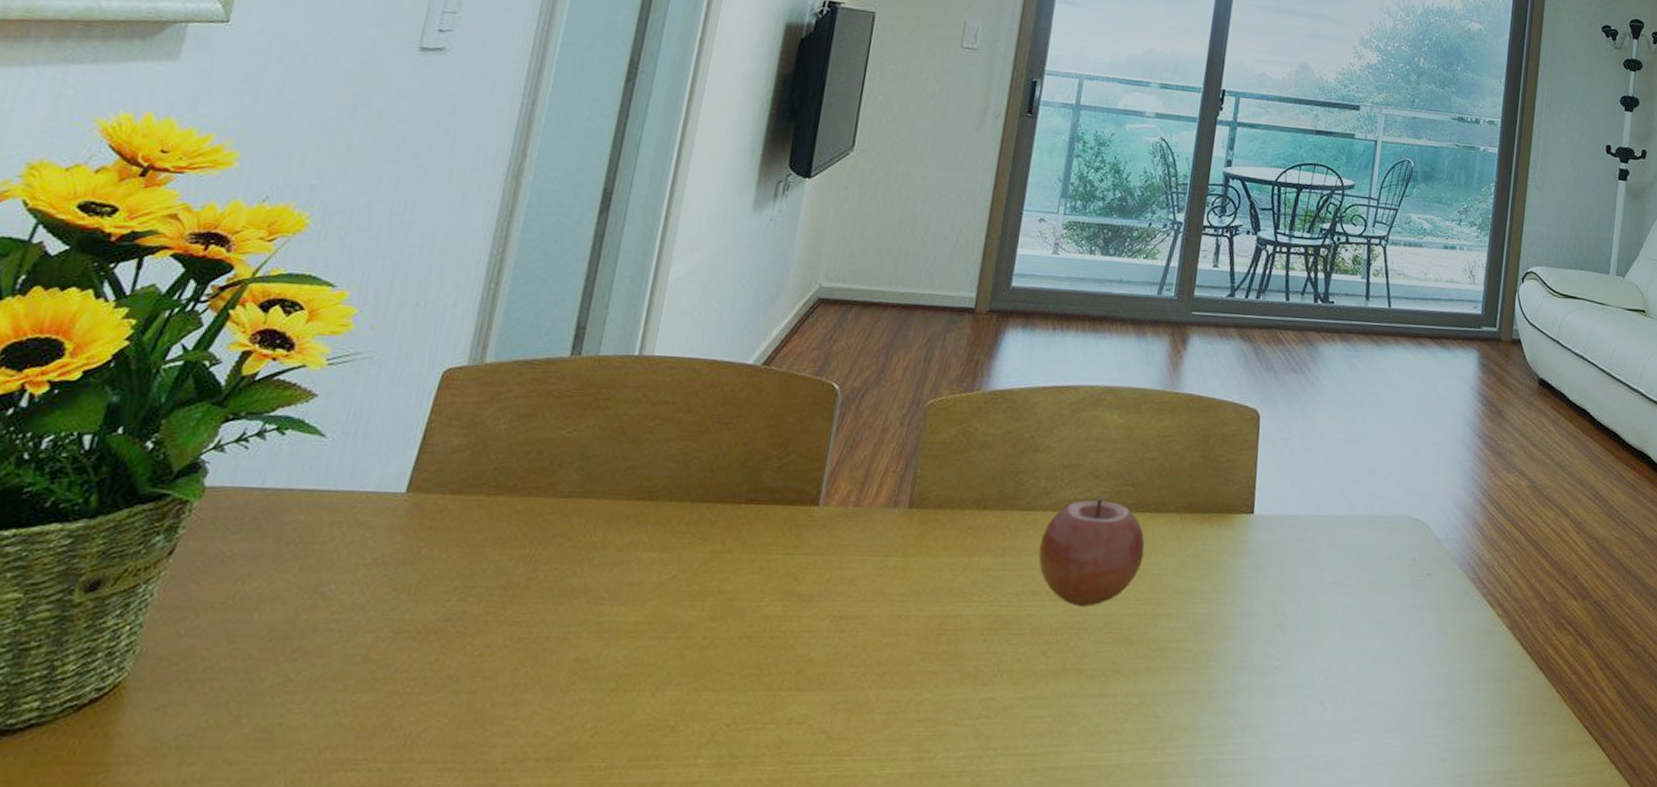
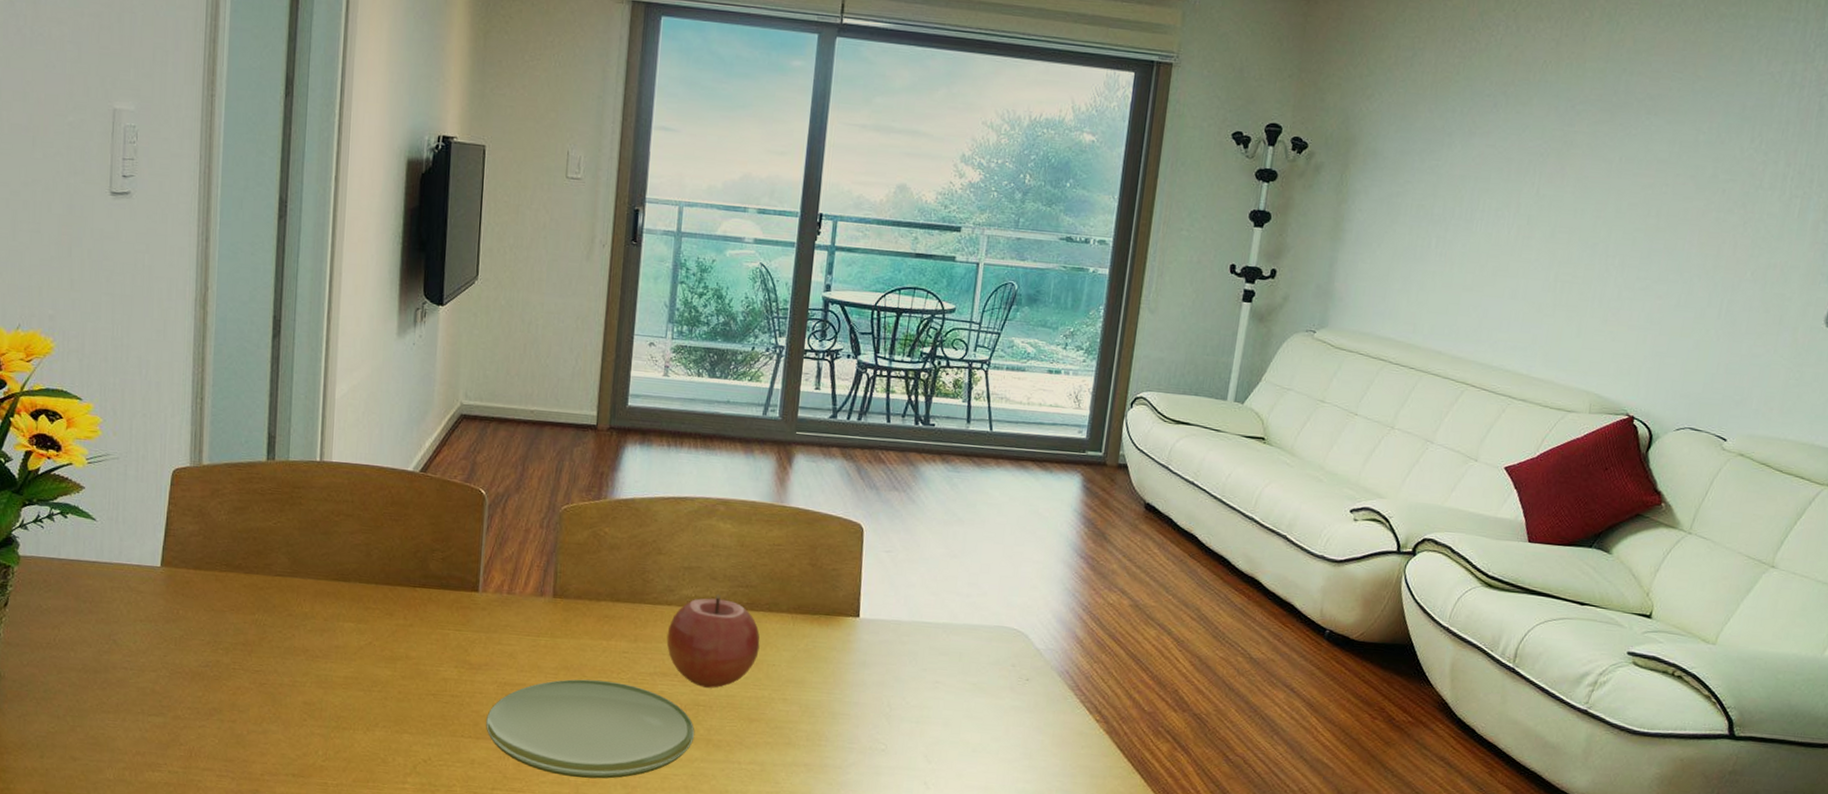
plate: none [811,605,1066,731] -> present [486,679,695,779]

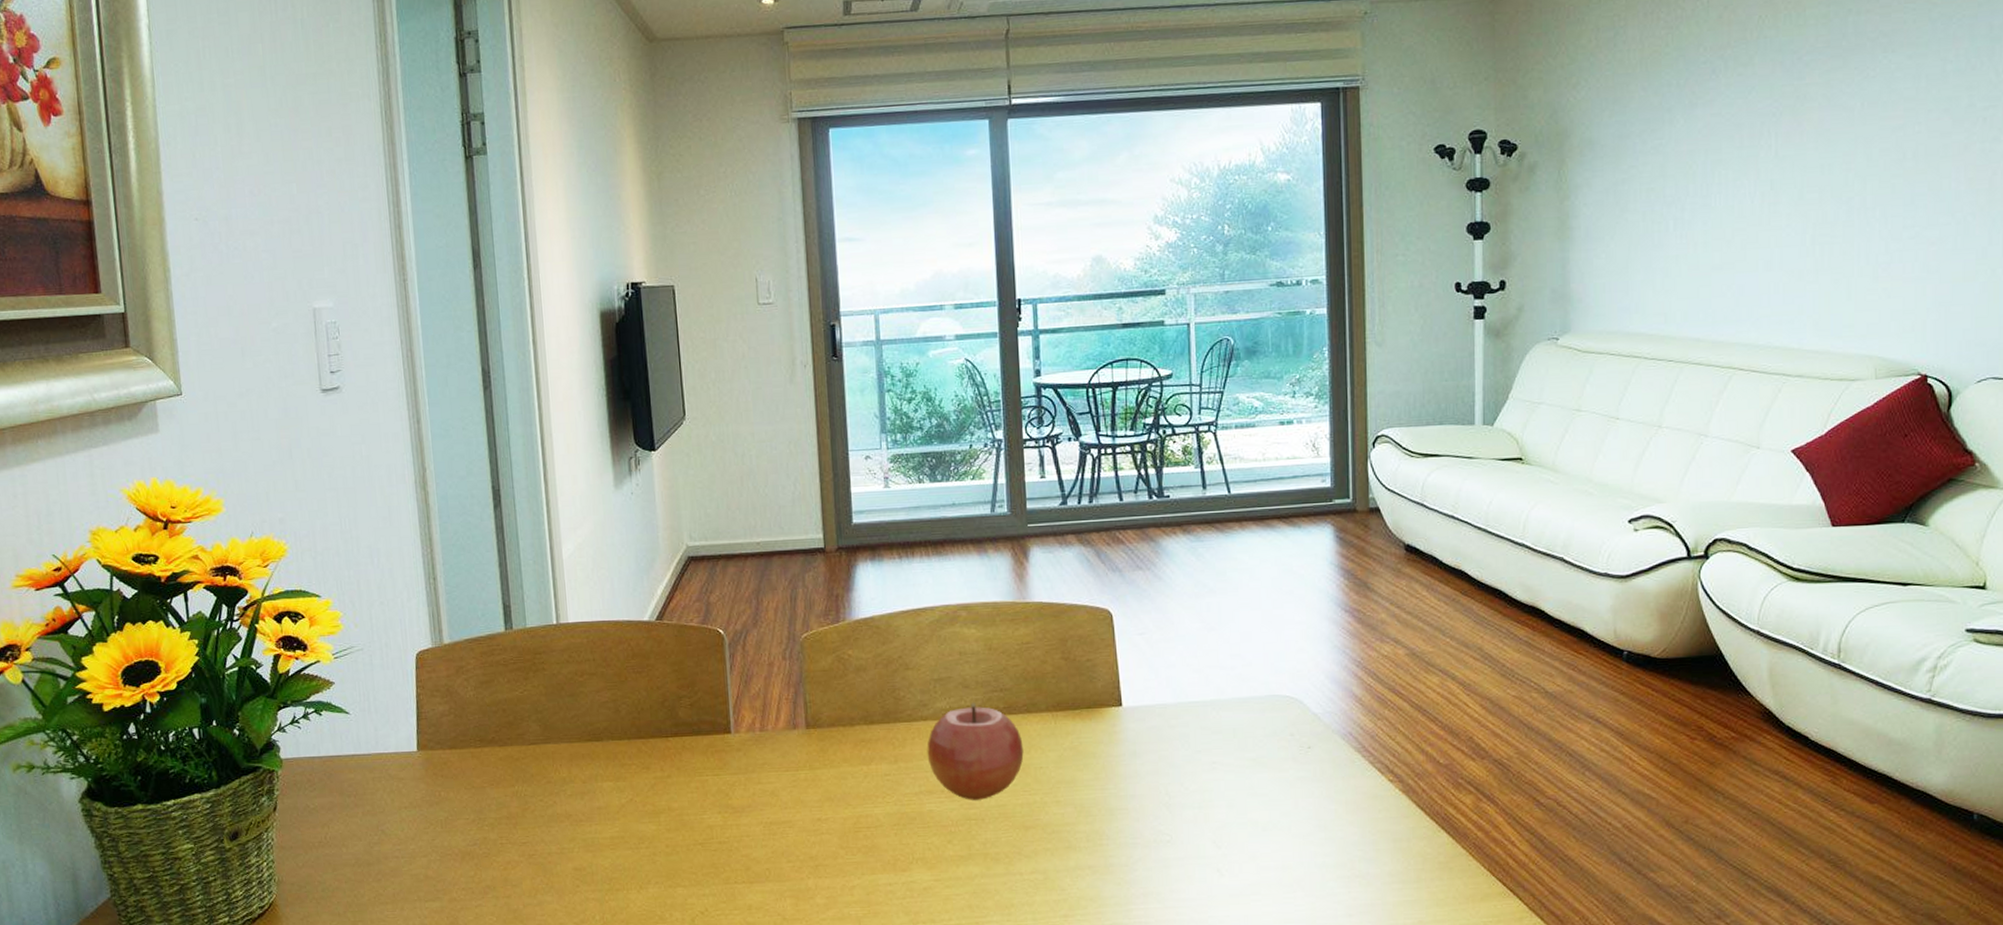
plate: present [486,679,695,779] -> none [757,806,971,911]

